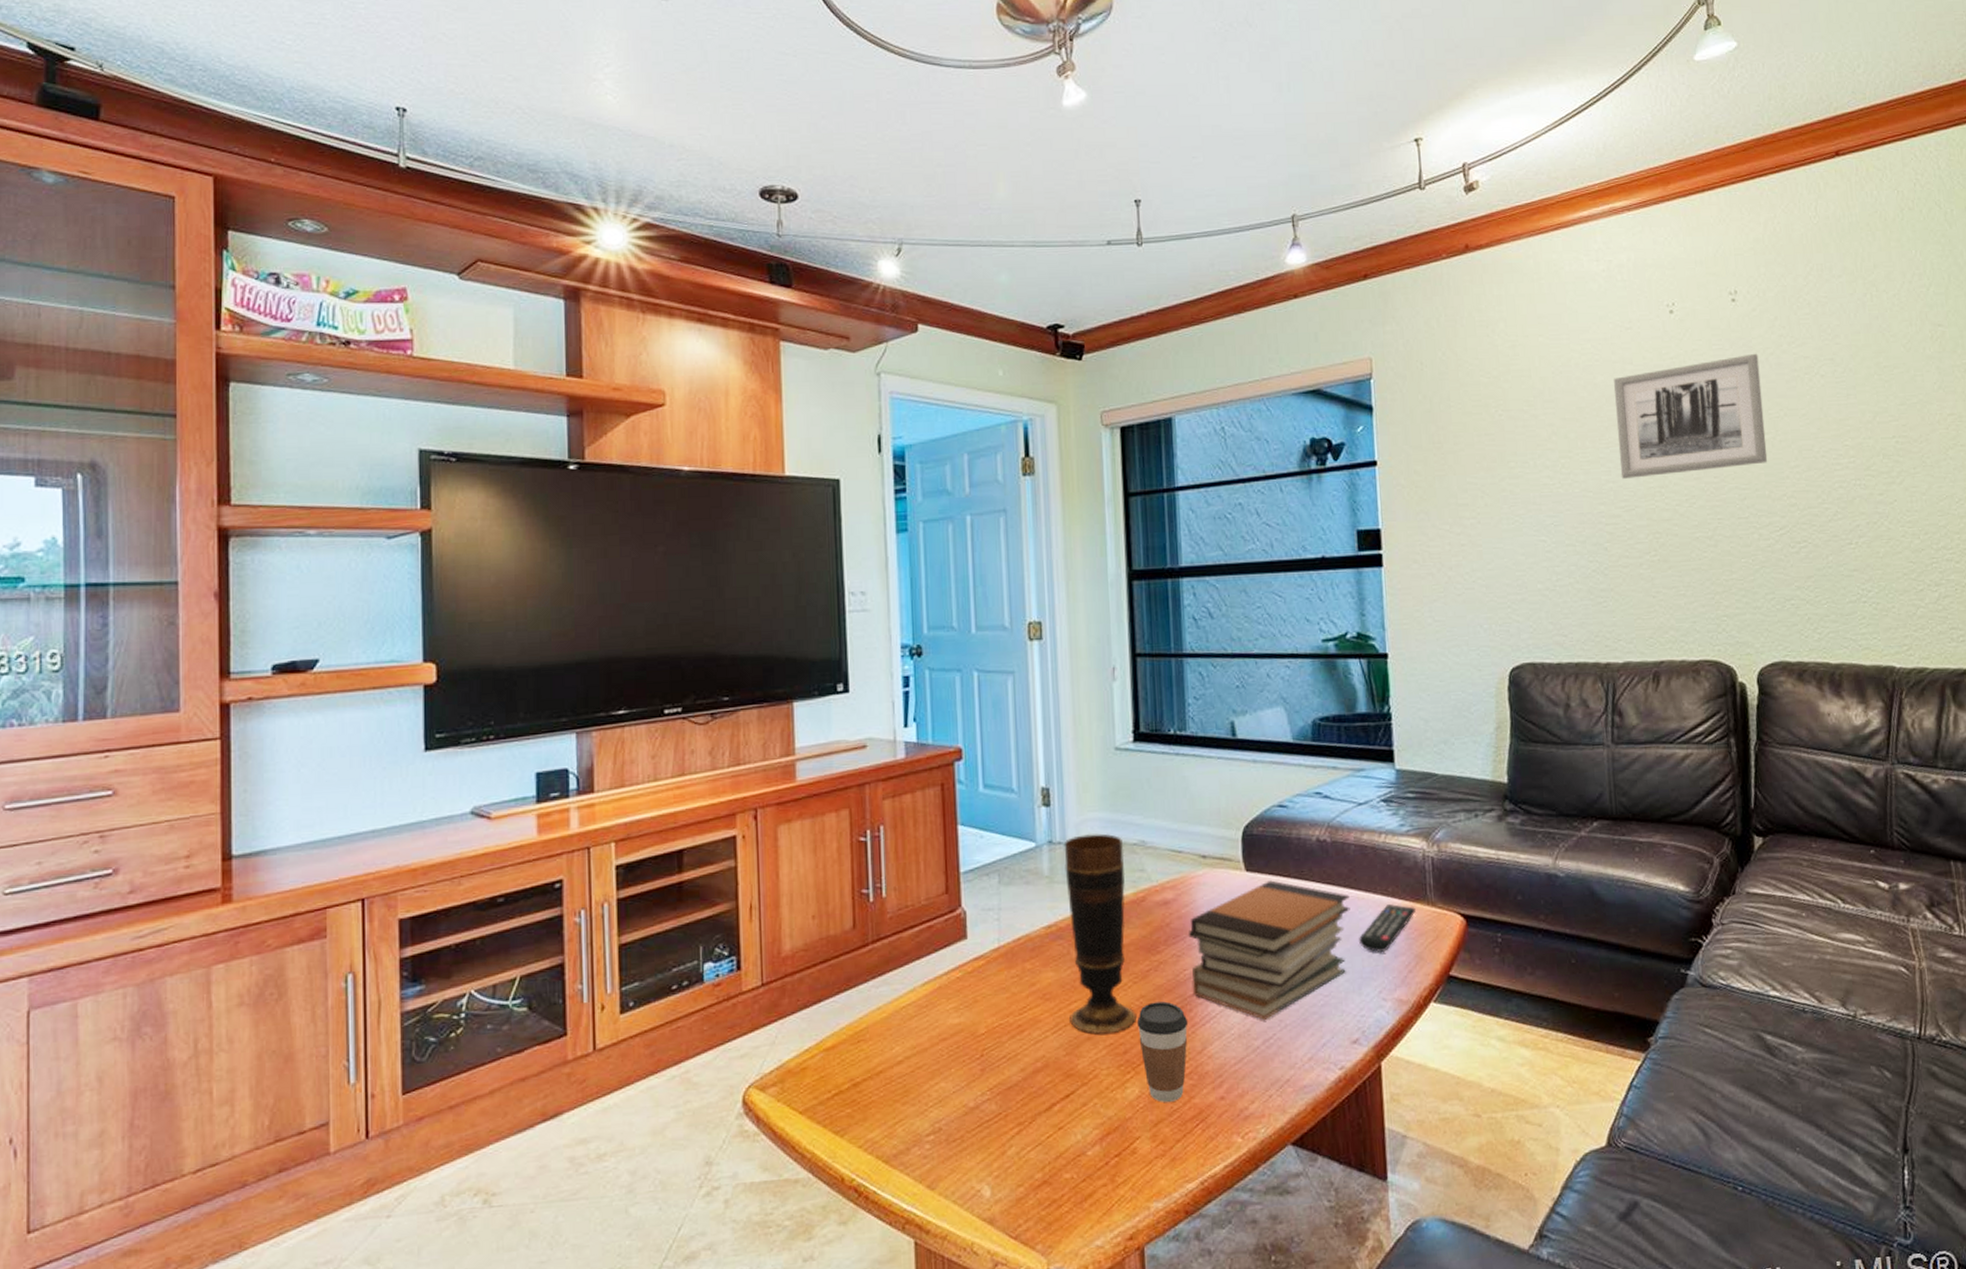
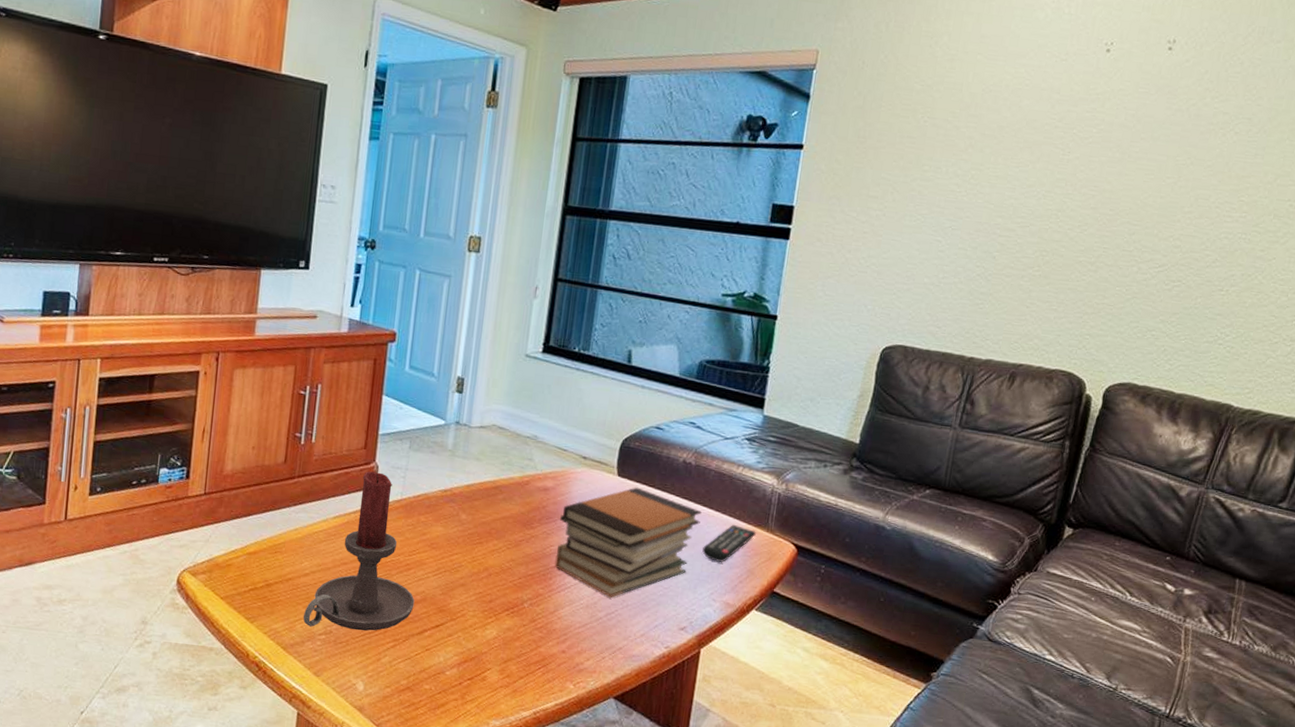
candle holder: none [904,919,1036,1128] -> present [303,471,415,631]
vase: present [1064,834,1136,1034] -> none [449,421,519,585]
coffee cup: present [1136,1001,1189,1103] -> none [503,566,547,647]
wall art: present [1614,353,1768,479] -> none [1023,101,1181,205]

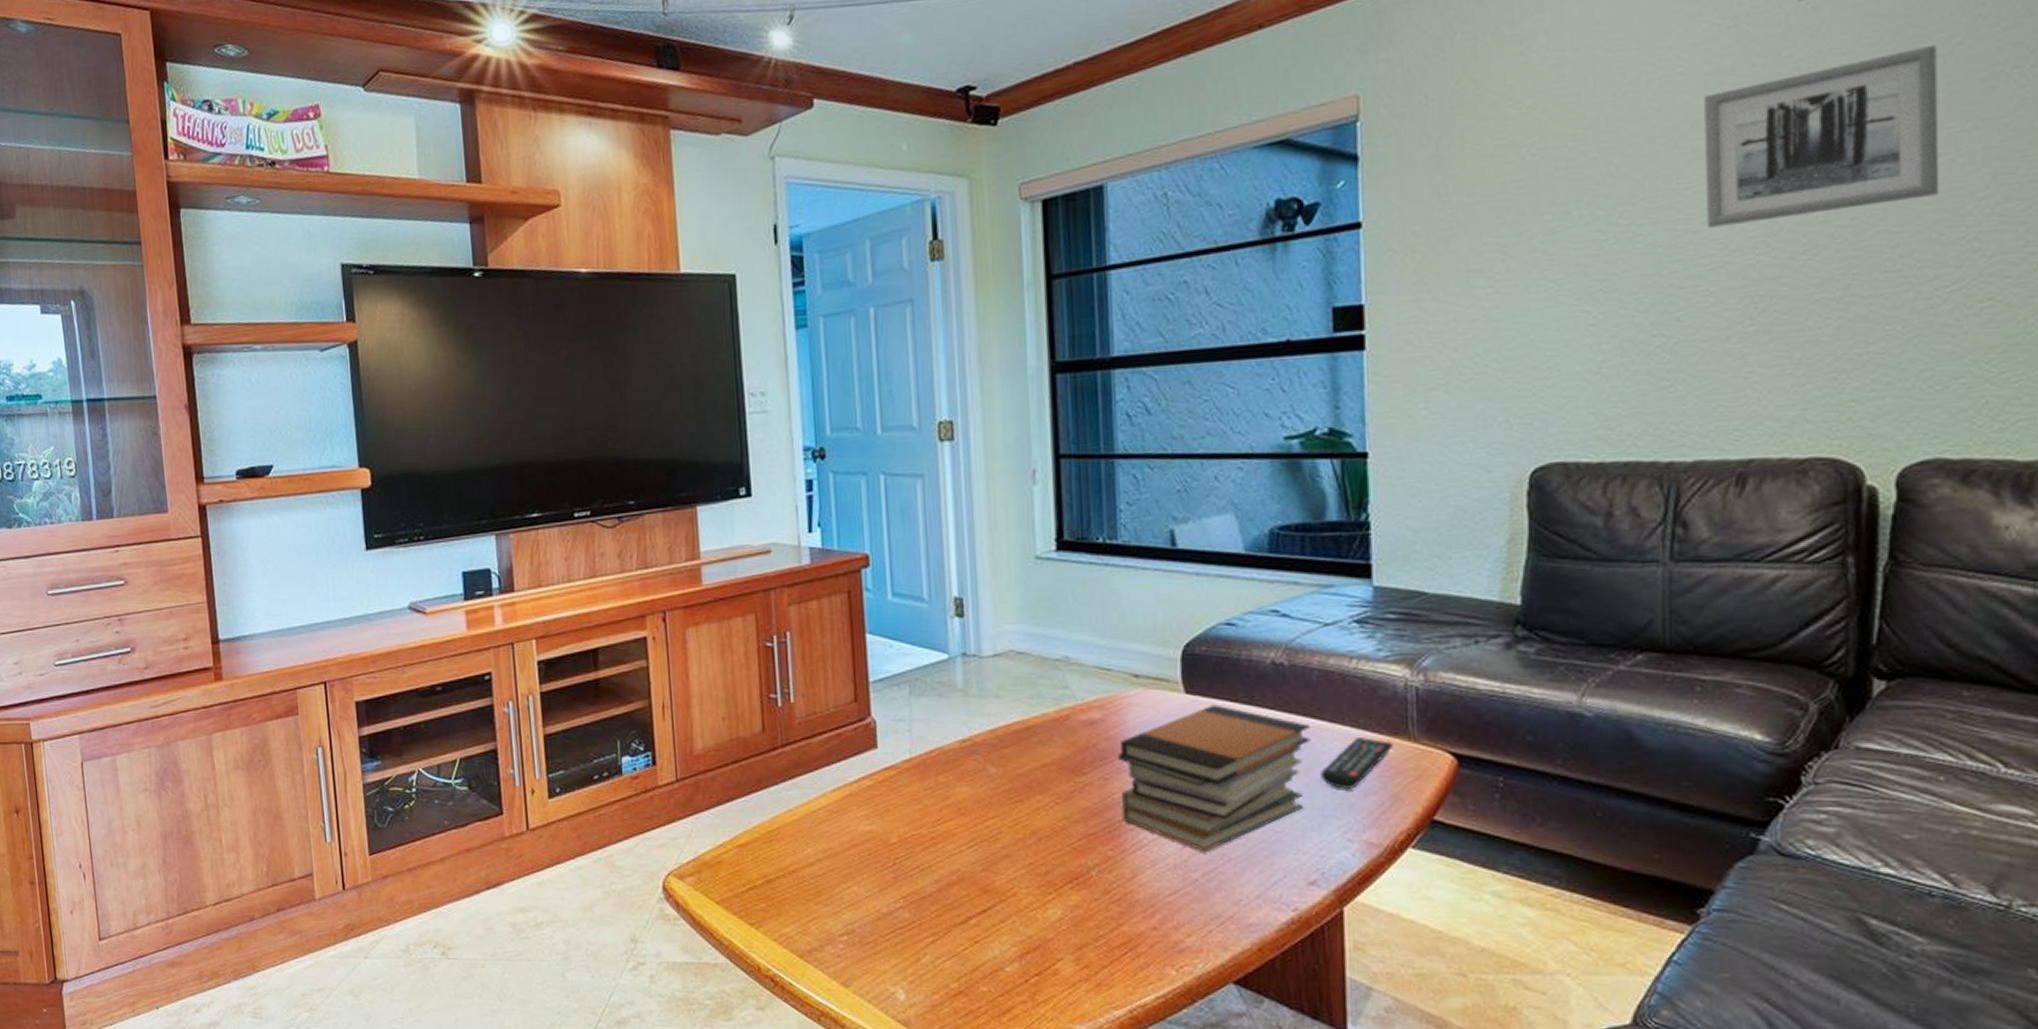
candle holder: present [303,471,415,631] -> none [817,728,950,927]
wall art: none [1023,101,1181,205] -> present [1704,44,1940,228]

